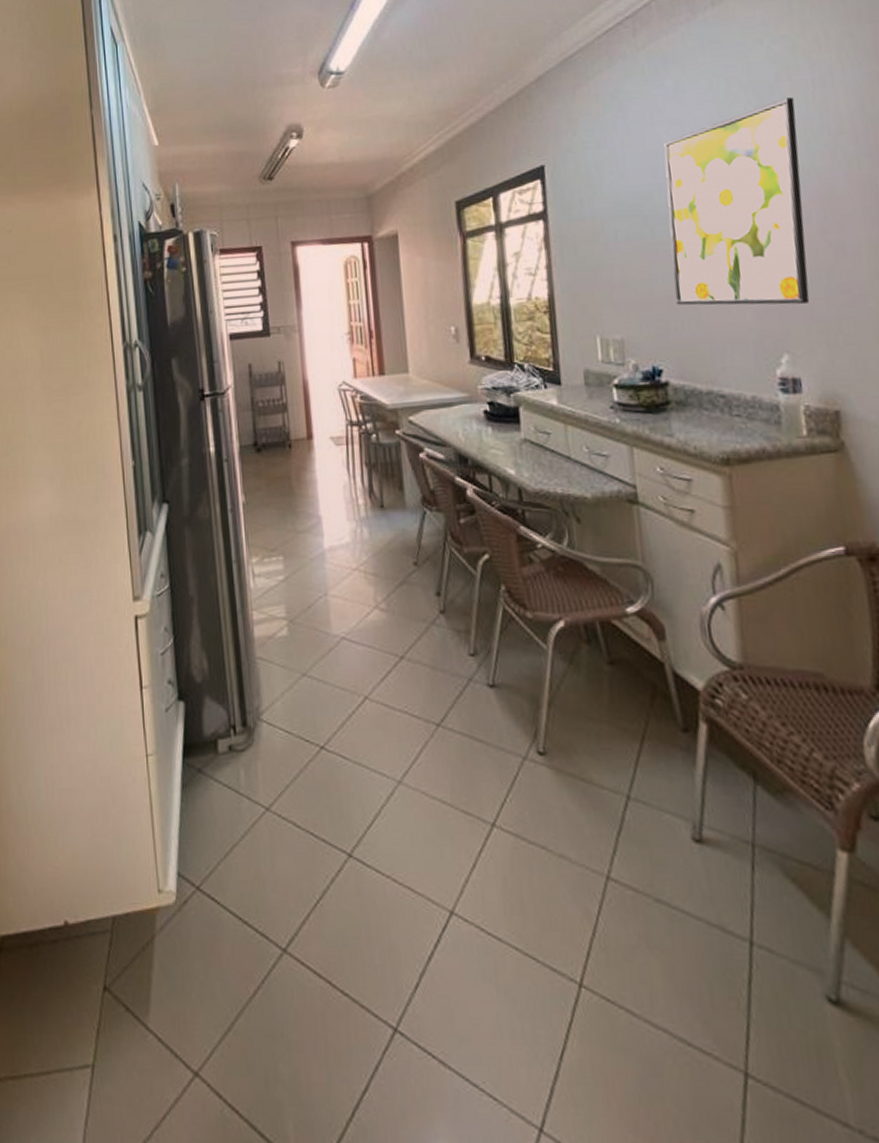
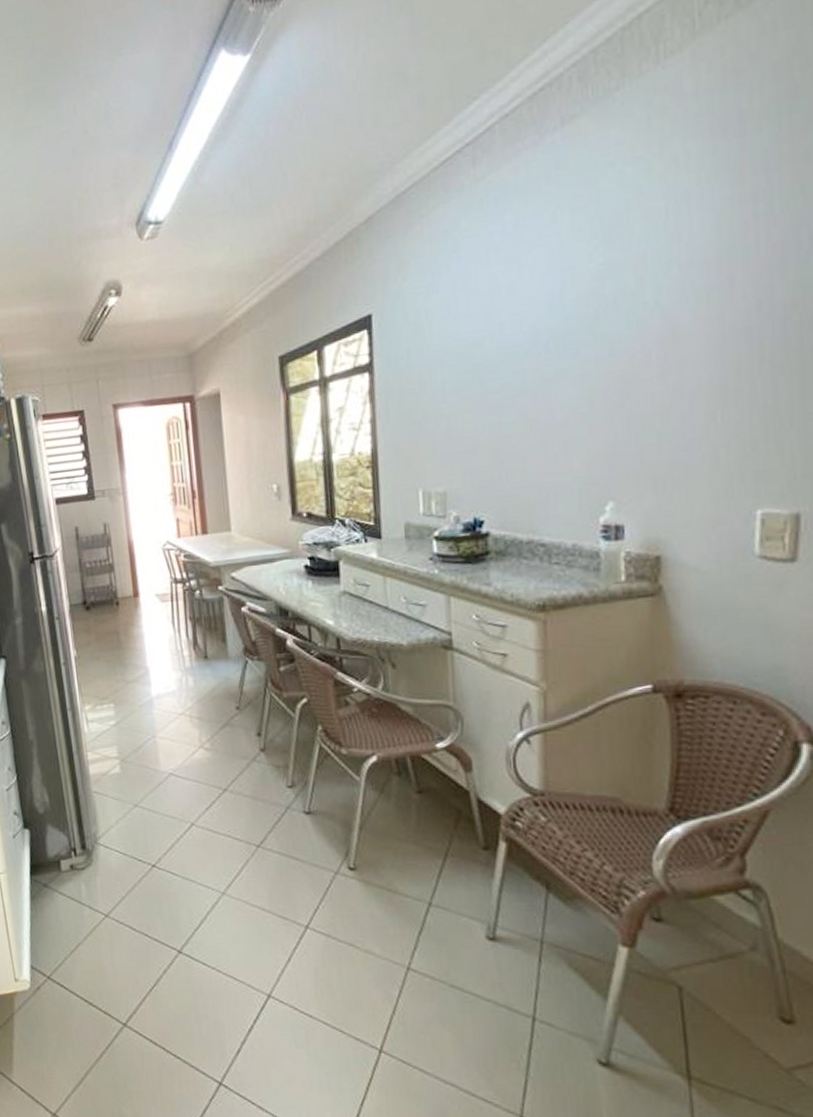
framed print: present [664,97,810,306] -> none [499,227,645,456]

